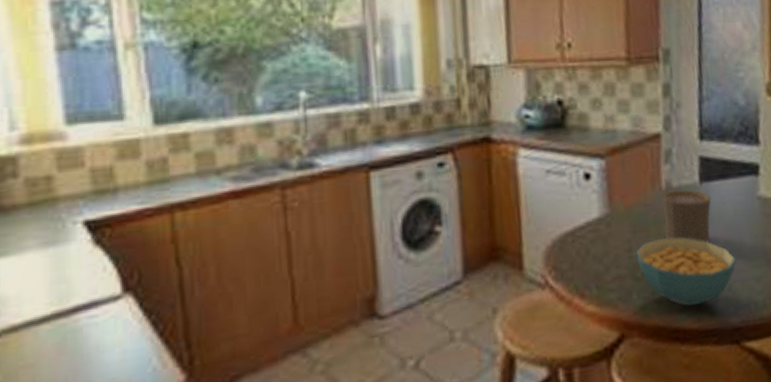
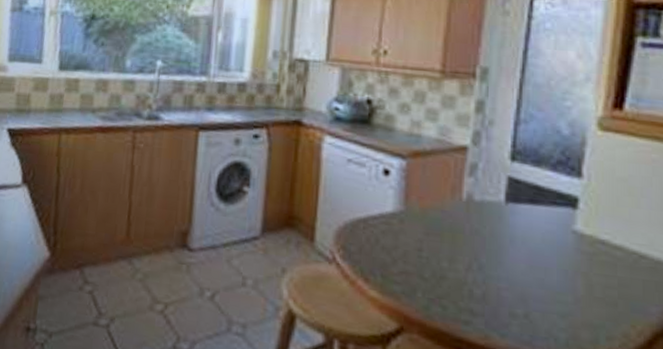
cereal bowl: present [635,237,736,307] -> none [426,246,537,323]
cup: present [662,190,712,243] -> none [460,203,517,264]

